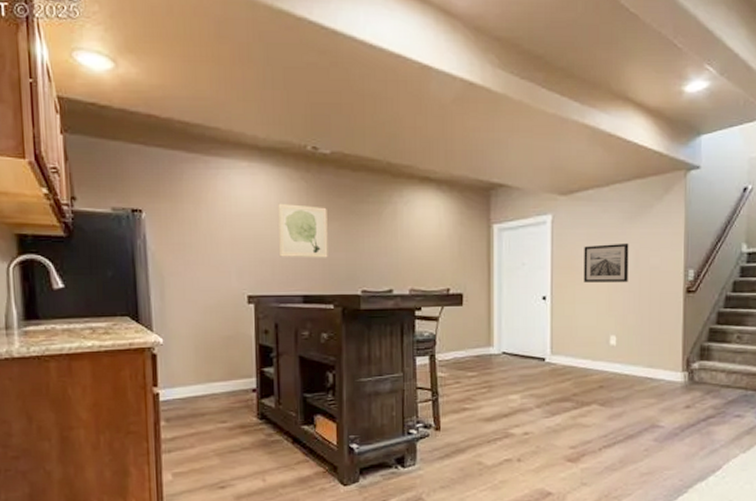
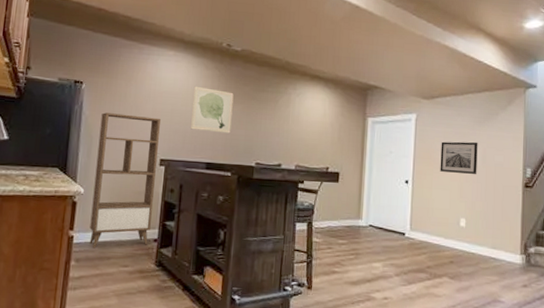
shelving unit: none [170,245,246,405] -> present [89,112,160,249]

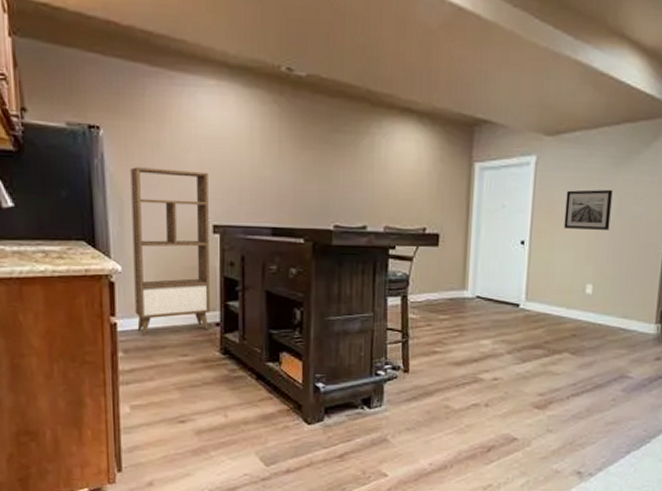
wall art: present [191,86,234,134] -> none [248,127,300,189]

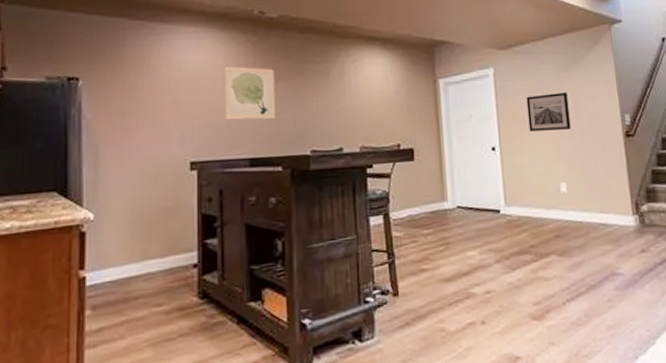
shelving unit: present [130,167,210,337] -> none [106,111,187,289]
wall art: none [248,127,300,189] -> present [224,66,276,120]

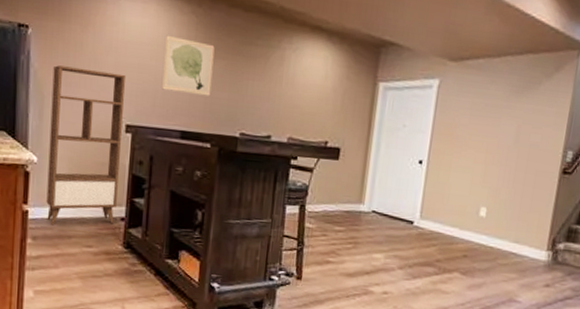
shelving unit: none [106,111,187,289] -> present [46,65,125,226]
wall art: present [526,91,571,132] -> none [462,115,512,156]

